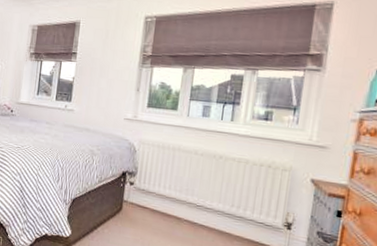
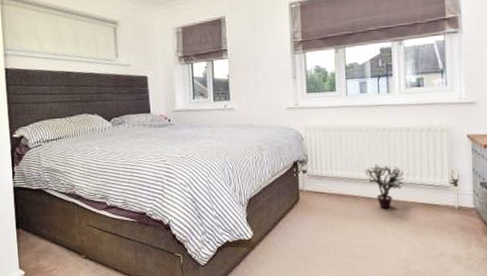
potted plant: none [194,190,235,238] -> present [365,164,405,209]

